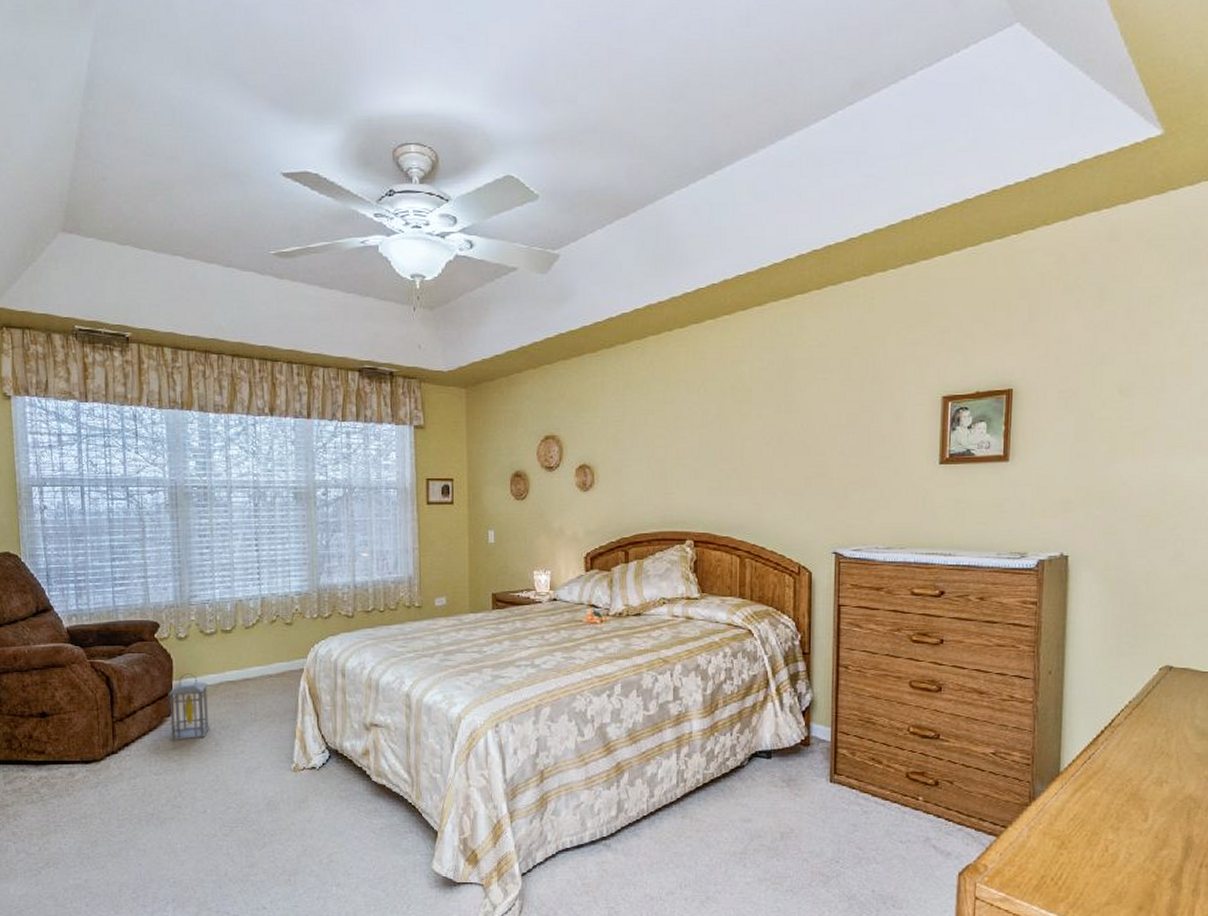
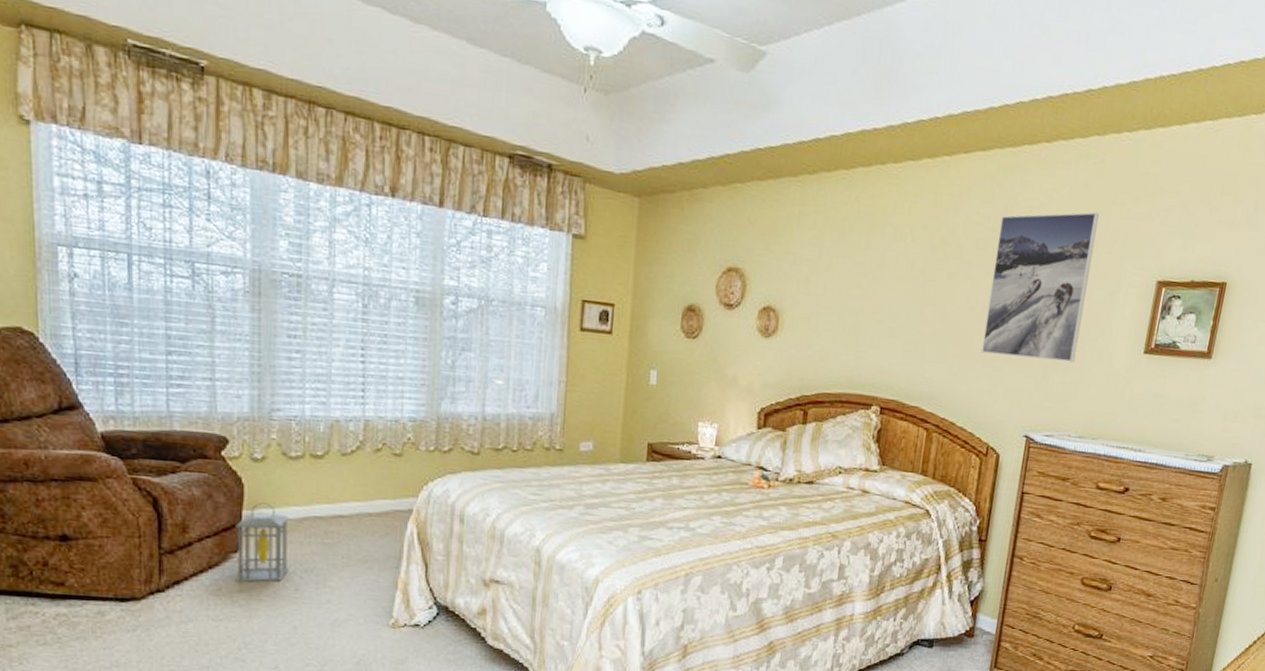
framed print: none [782,344,876,482] -> present [982,212,1099,362]

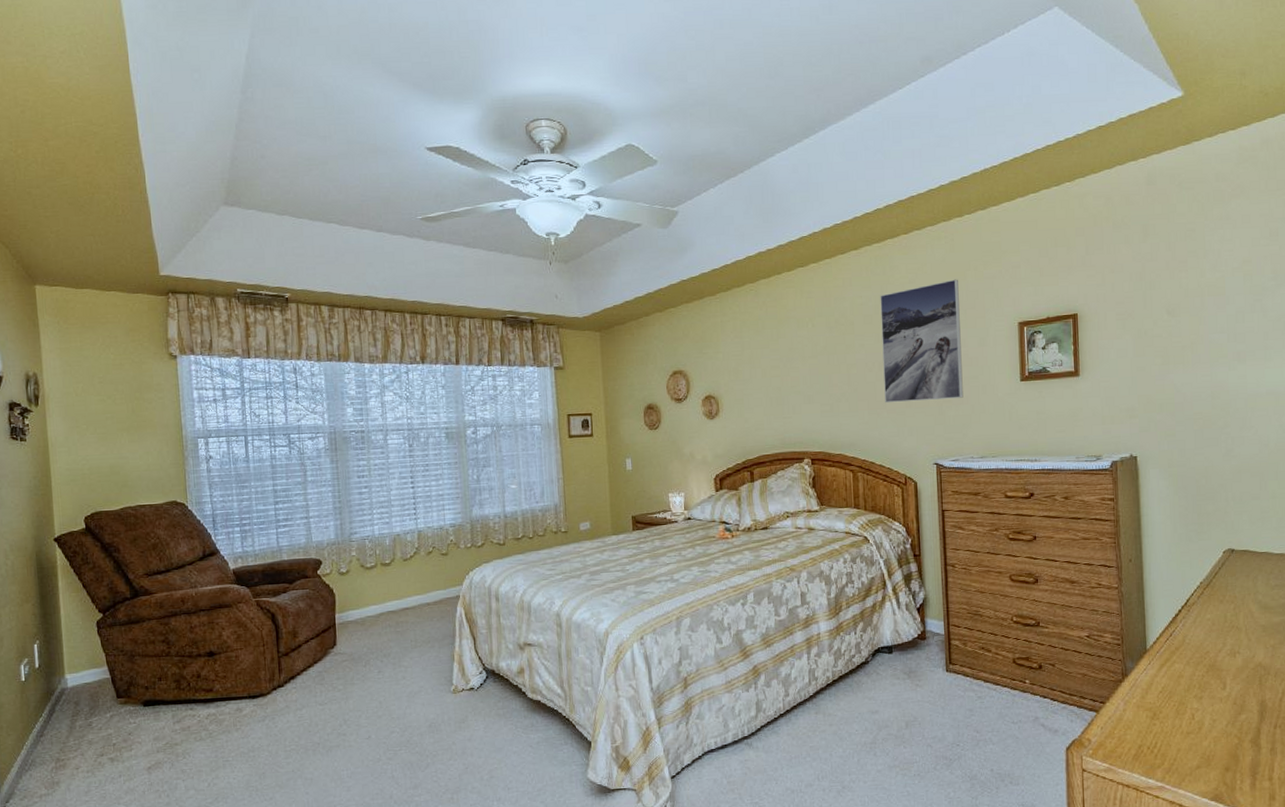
lantern: present [235,502,289,583] -> none [331,606,372,672]

